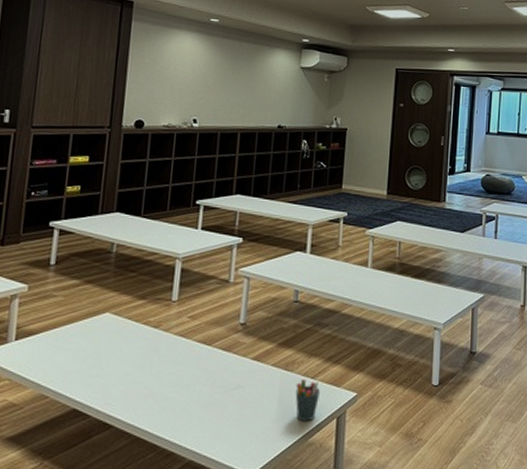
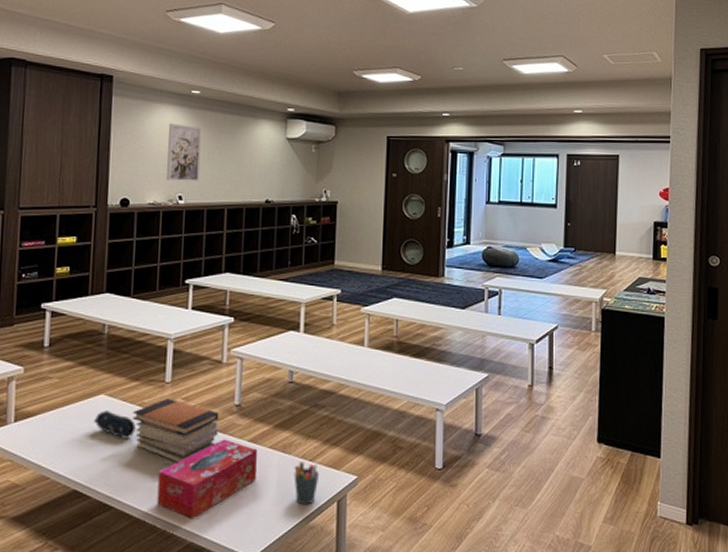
pencil case: none [97,329,140,357] -> present [94,410,136,439]
book stack: none [137,317,224,381] -> present [132,399,219,463]
tissue box: none [158,357,261,437] -> present [157,439,258,519]
wall art: none [182,49,219,107] -> present [166,123,202,183]

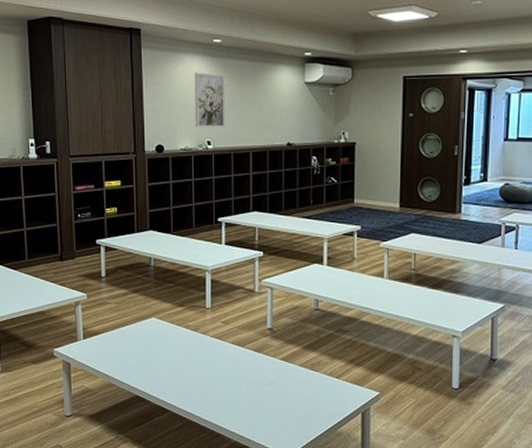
pencil case: present [94,410,136,439] -> none [148,331,183,355]
book stack: present [132,399,219,463] -> none [179,322,254,377]
tissue box: present [157,439,258,519] -> none [205,357,290,423]
pen holder: present [294,462,320,505] -> none [322,378,345,415]

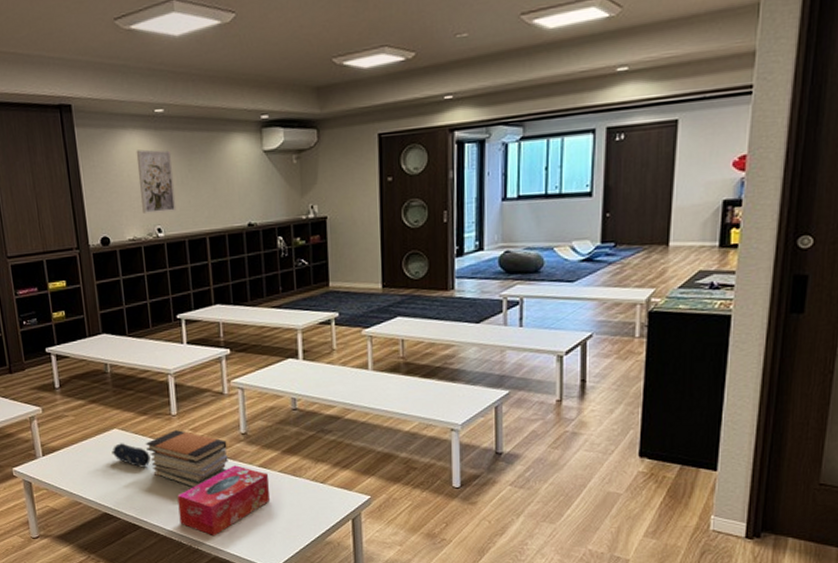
pencil case: none [148,331,183,355] -> present [112,443,151,468]
book stack: none [179,322,254,377] -> present [145,430,228,488]
tissue box: none [205,357,290,423] -> present [177,465,271,537]

